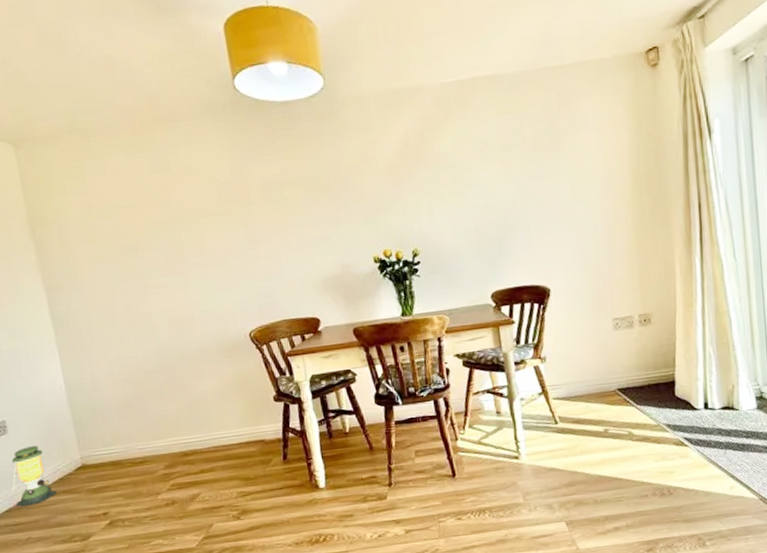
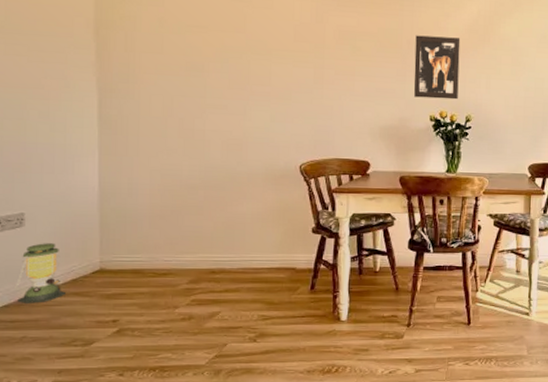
wall art: none [343,165,400,240] -> present [413,35,461,100]

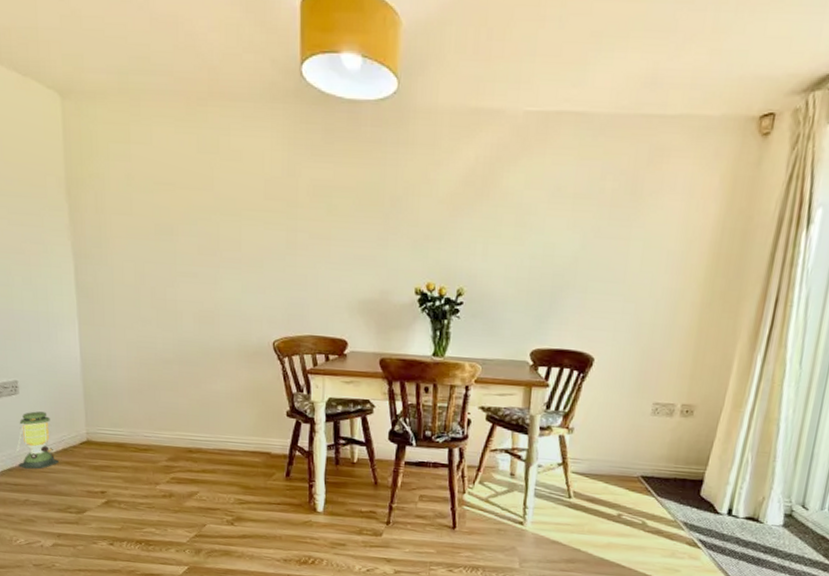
wall art: present [413,35,461,100] -> none [397,189,454,269]

